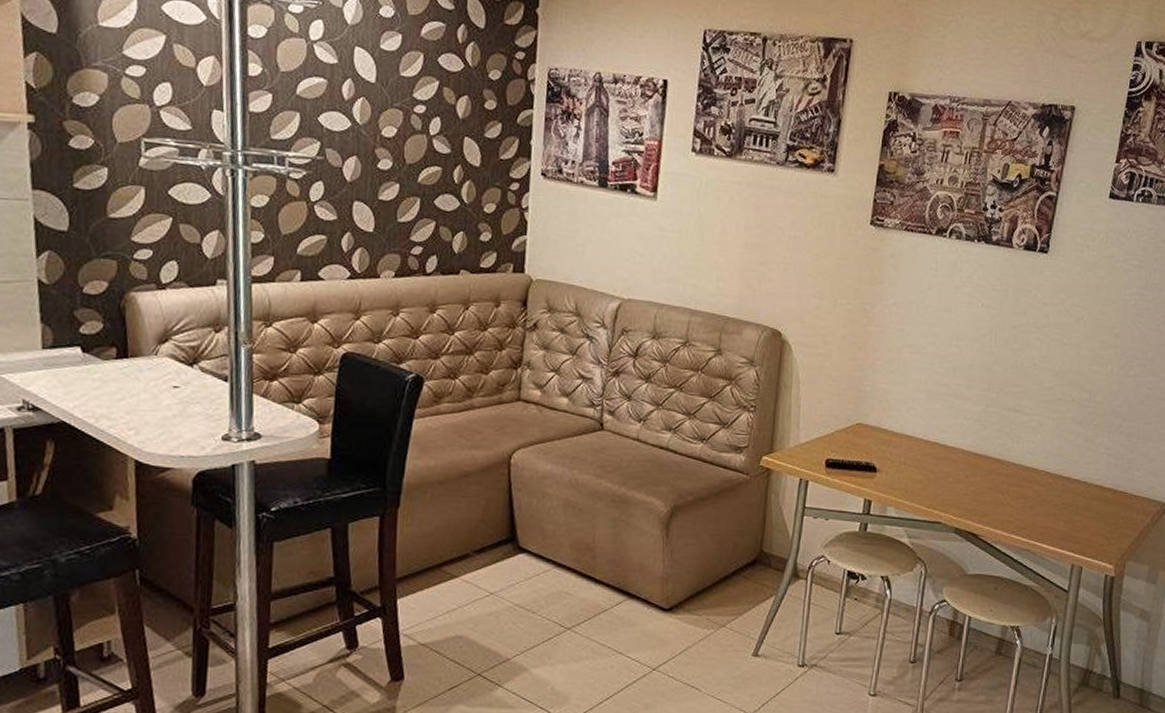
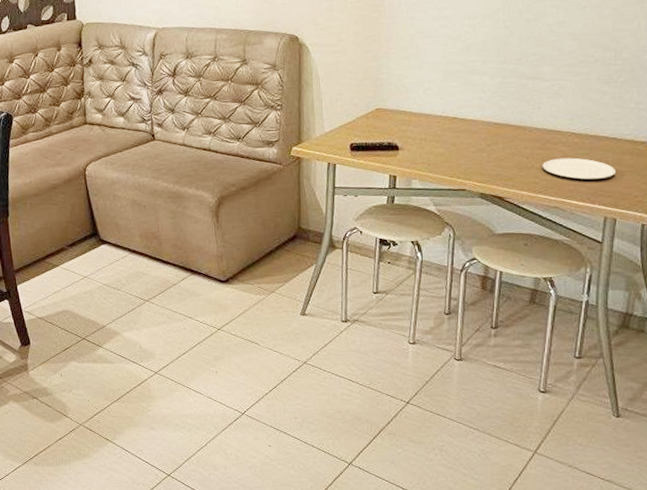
plate: none [1017,497,1084,525] -> present [542,157,615,181]

